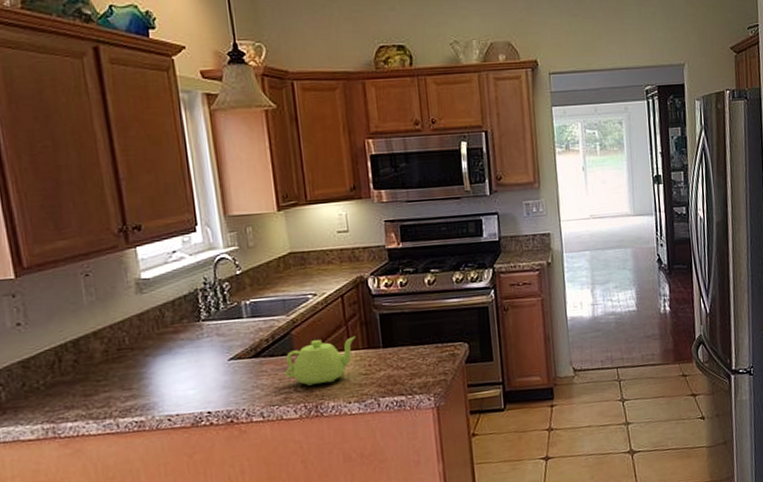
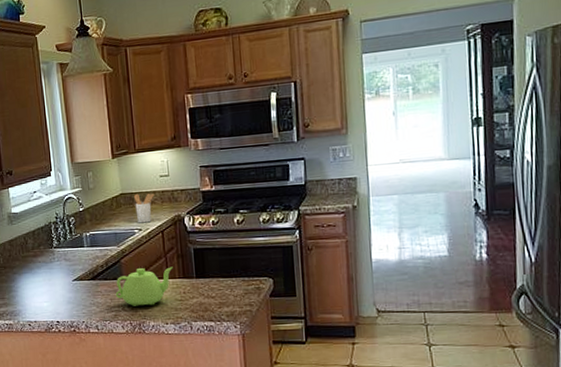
utensil holder: none [305,252,331,287] -> present [133,193,154,223]

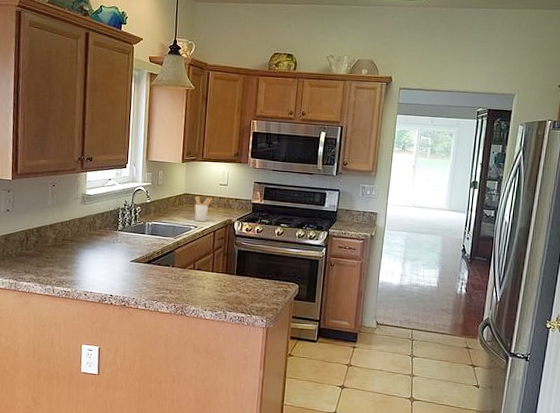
teapot: present [115,266,173,306] -> none [165,259,218,293]

